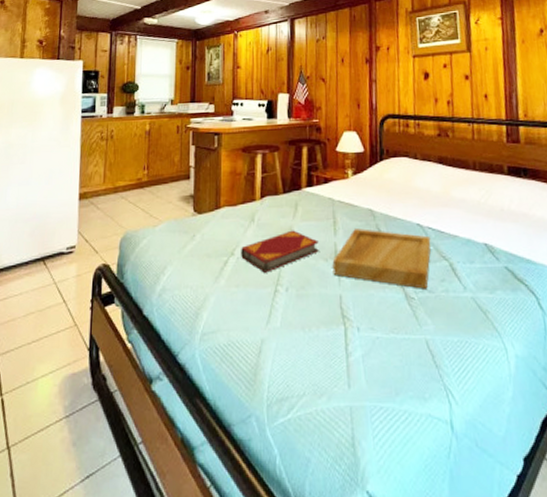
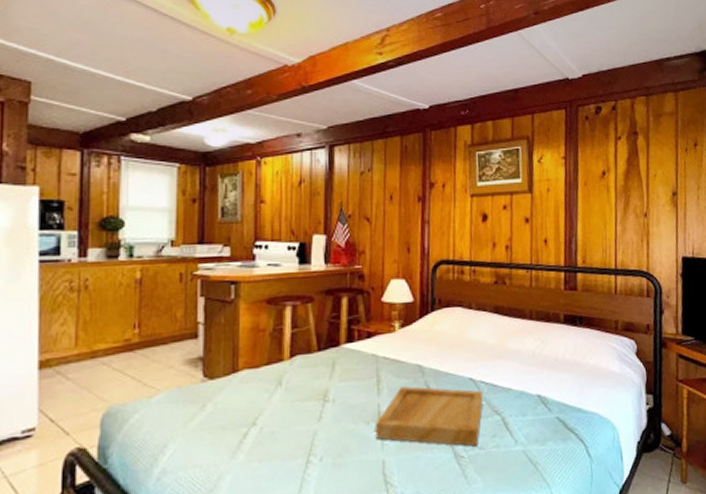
hardback book: present [241,230,319,273] -> none [265,392,360,443]

